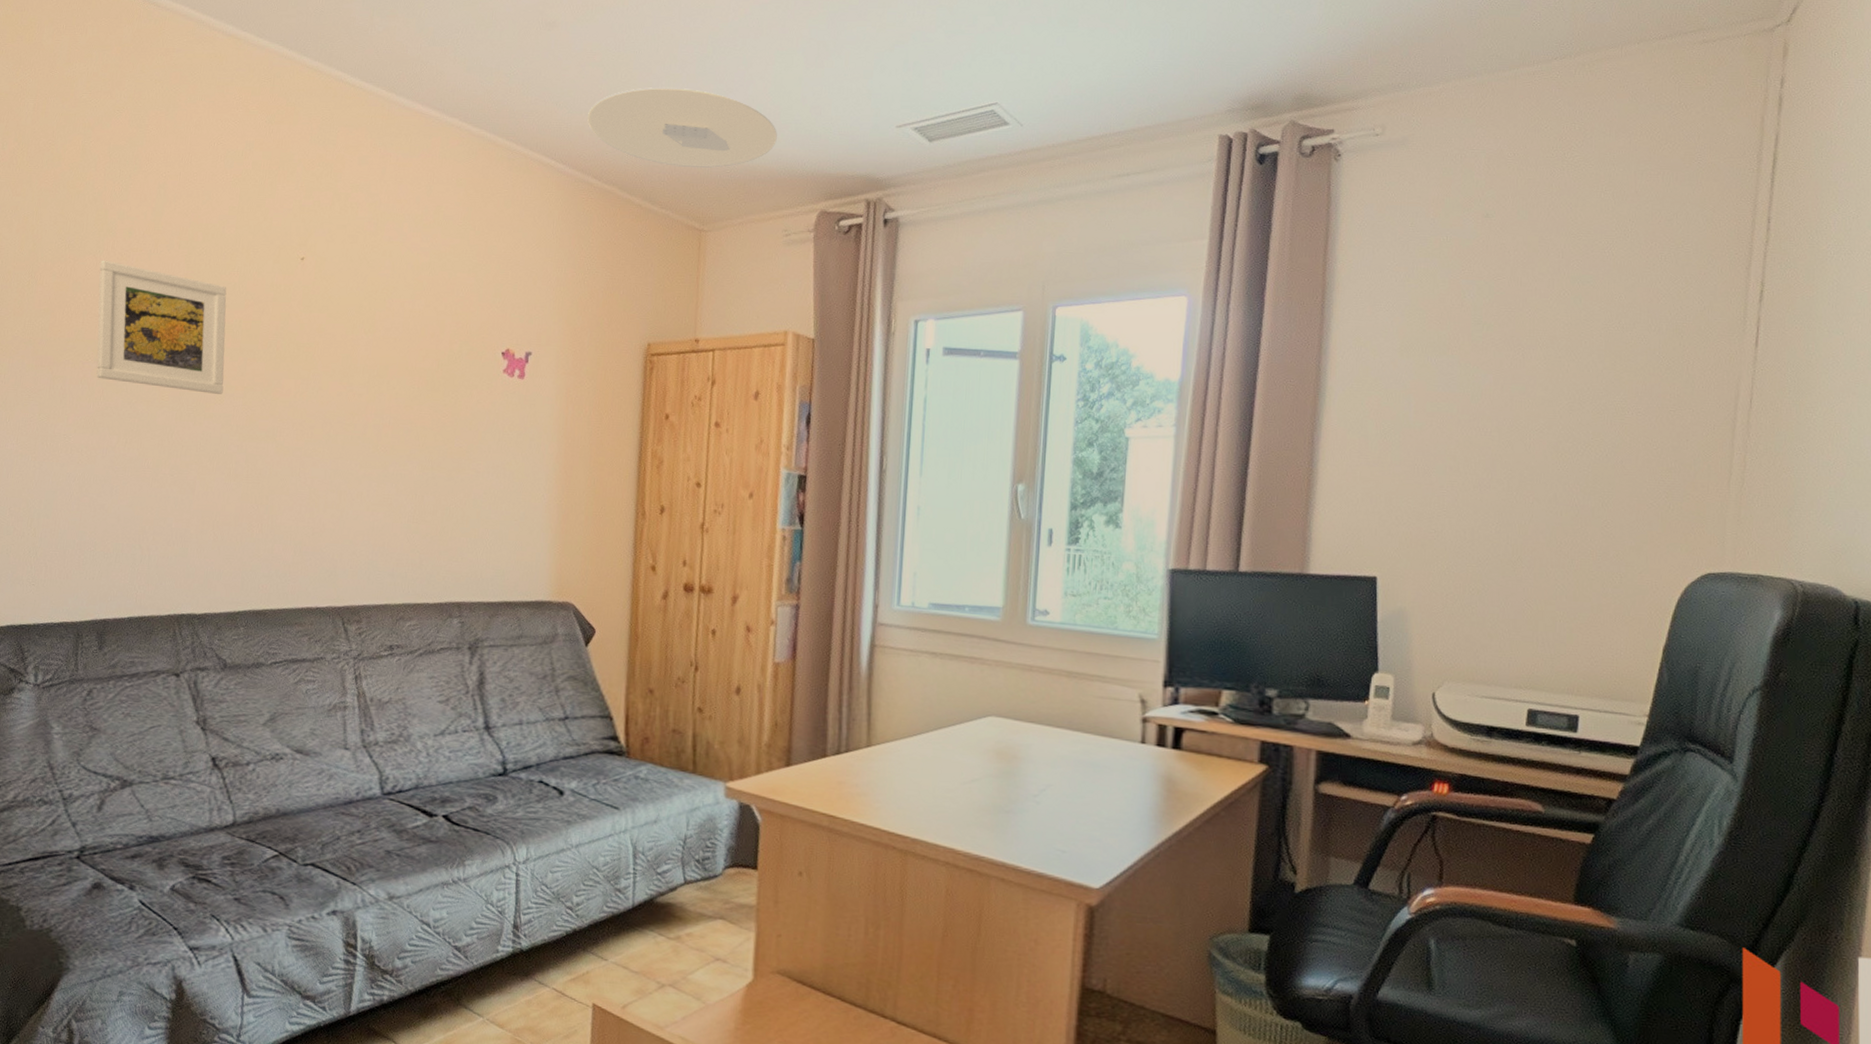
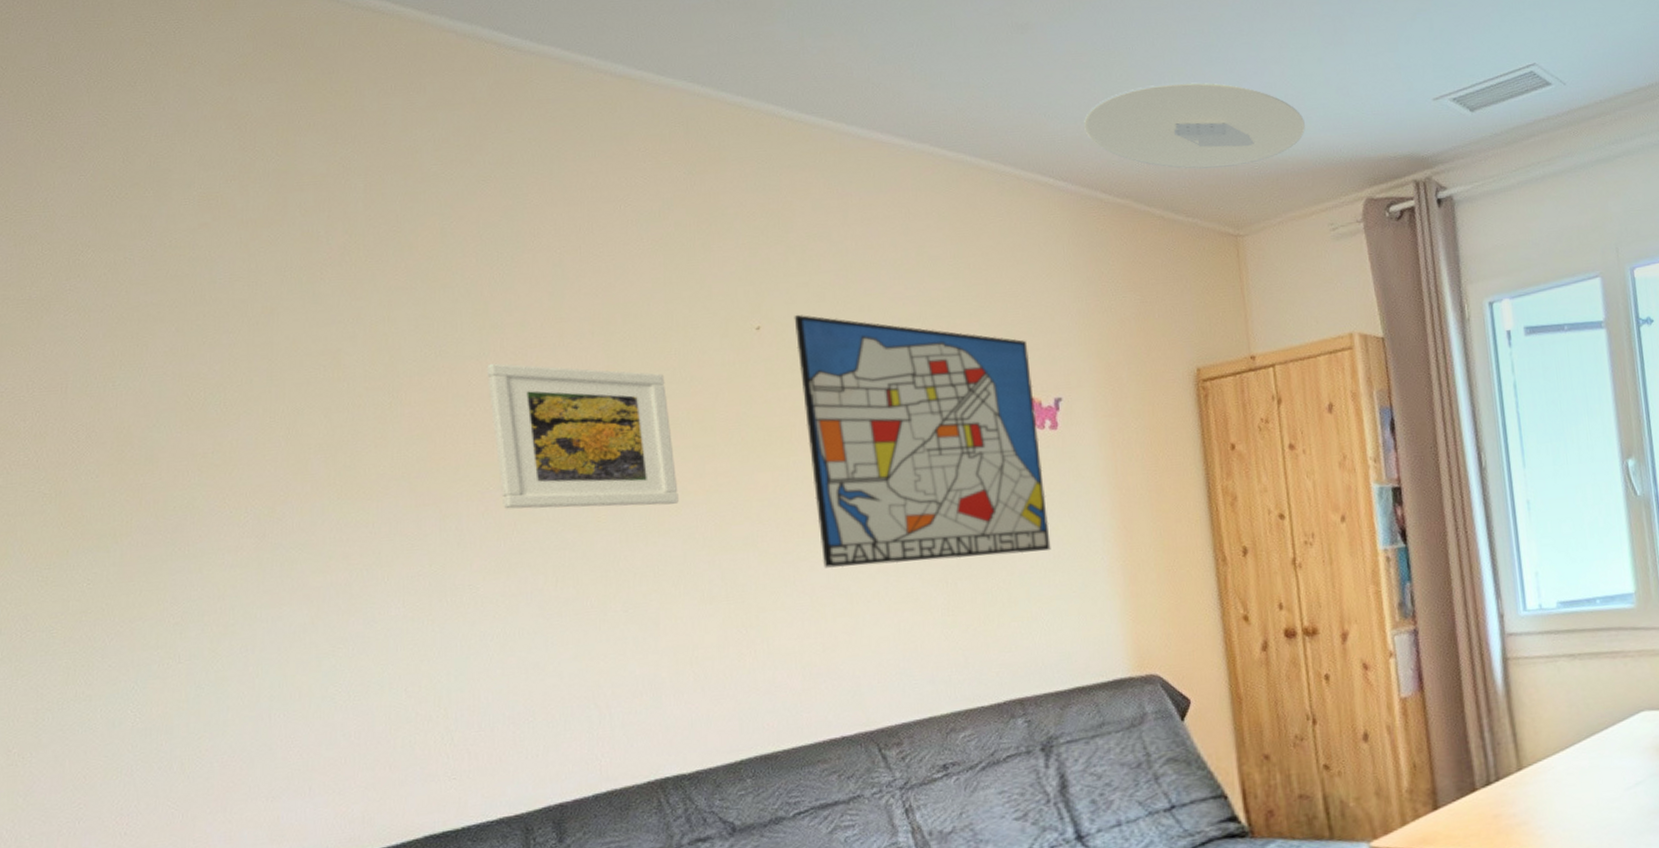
wall art: none [323,251,511,481] -> present [794,314,1051,568]

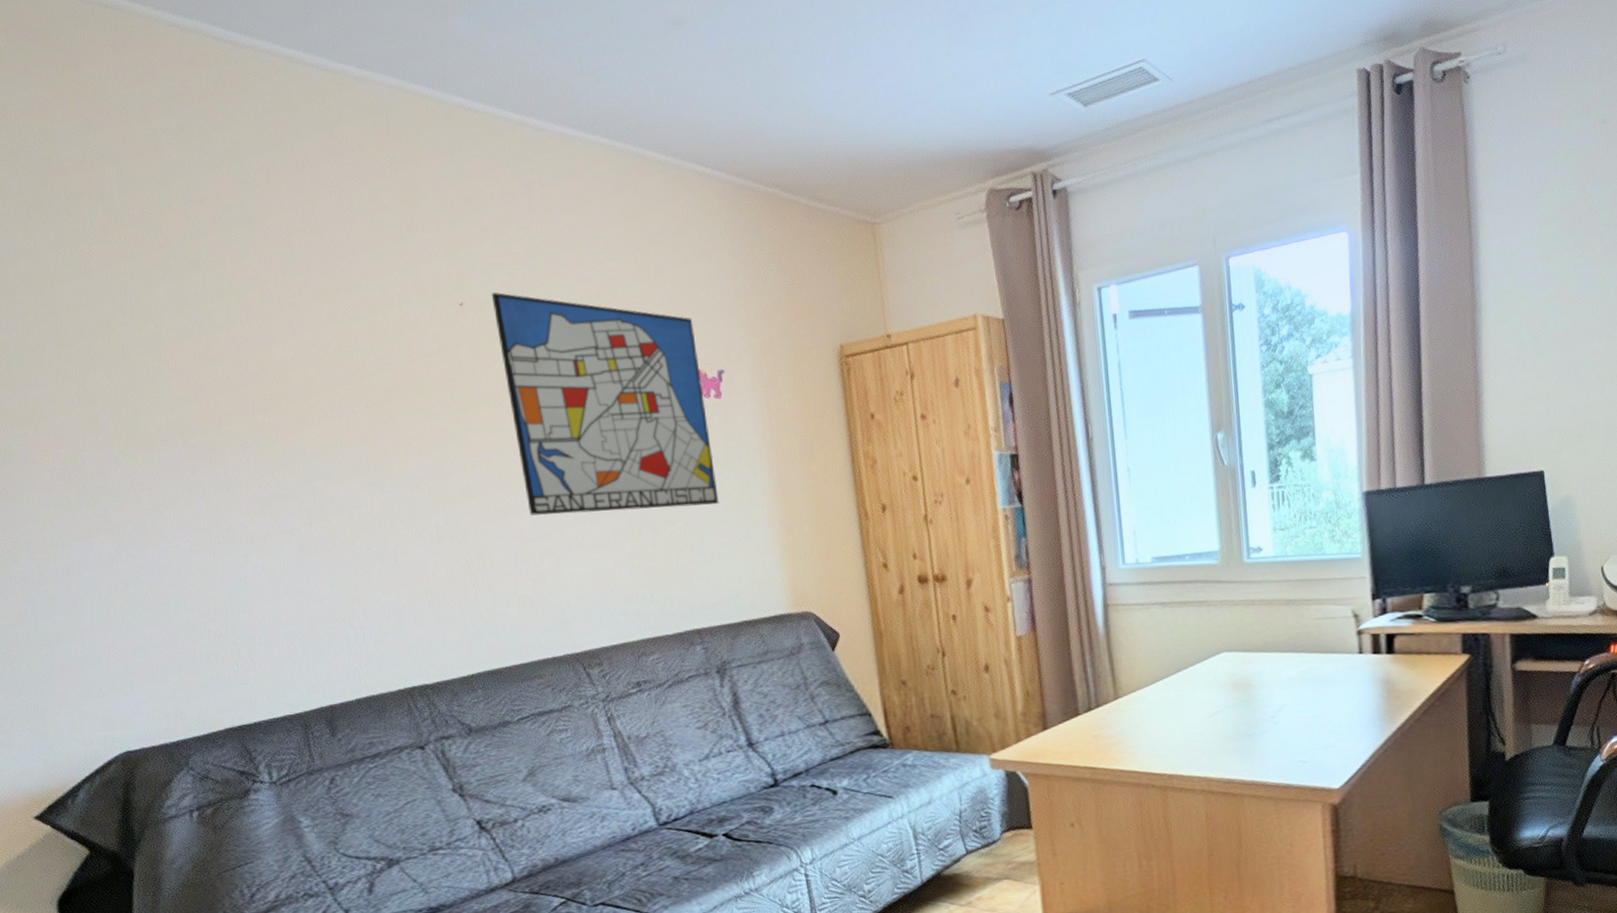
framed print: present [486,363,679,509] -> none [235,332,406,460]
ceiling light: present [1084,82,1305,169] -> none [735,77,934,160]

